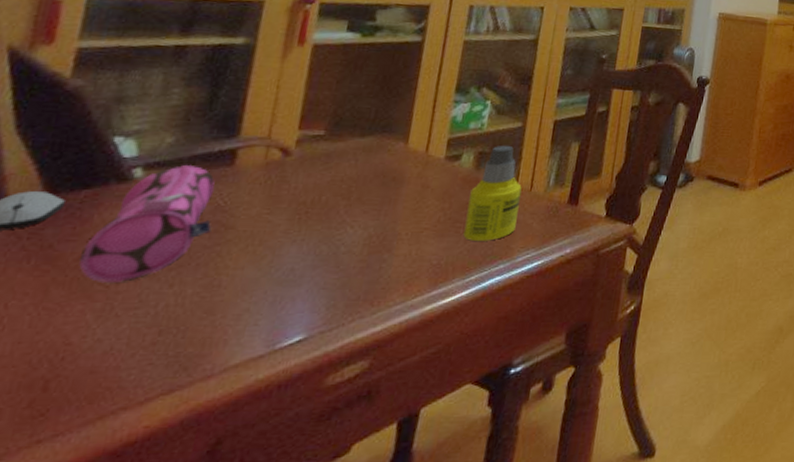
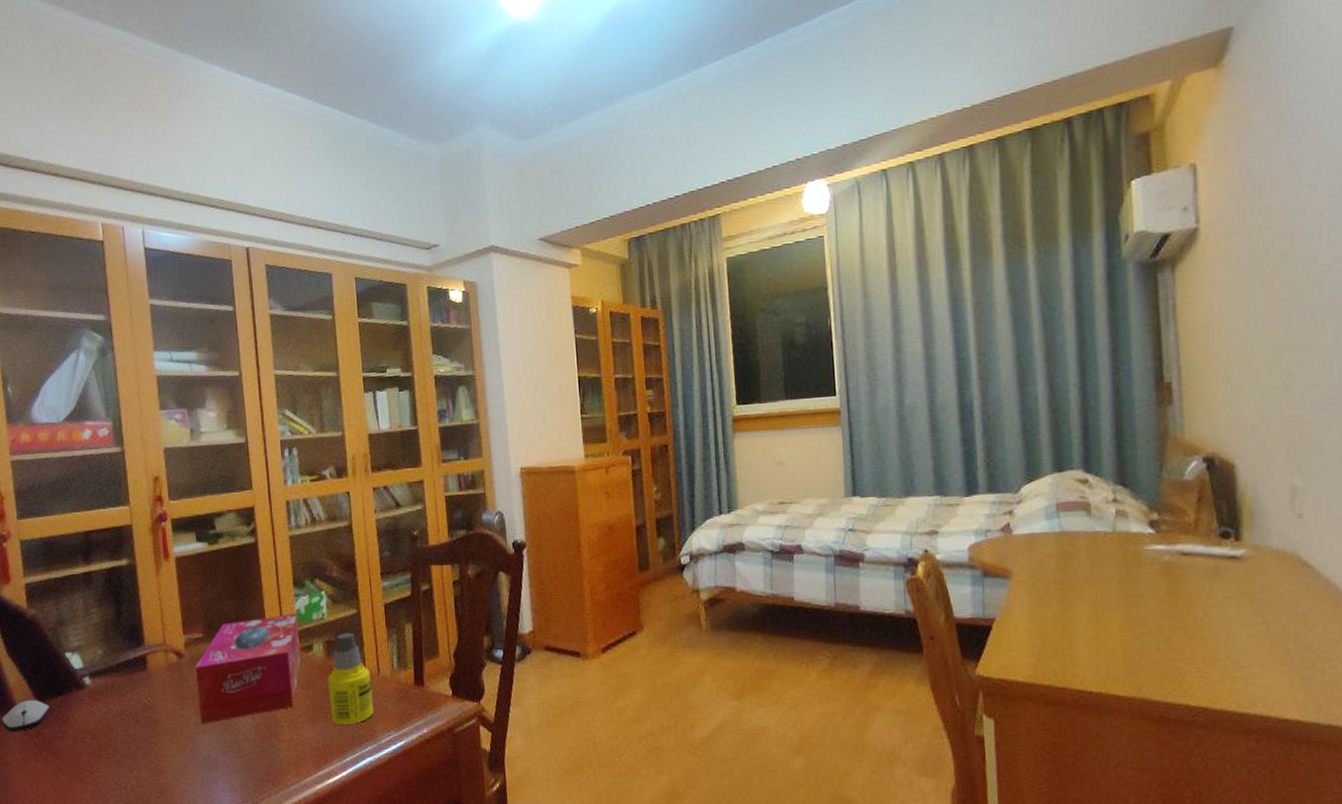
pencil case: present [78,164,215,282] -> none [69,671,146,769]
tissue box: none [291,119,453,232] -> present [195,613,301,724]

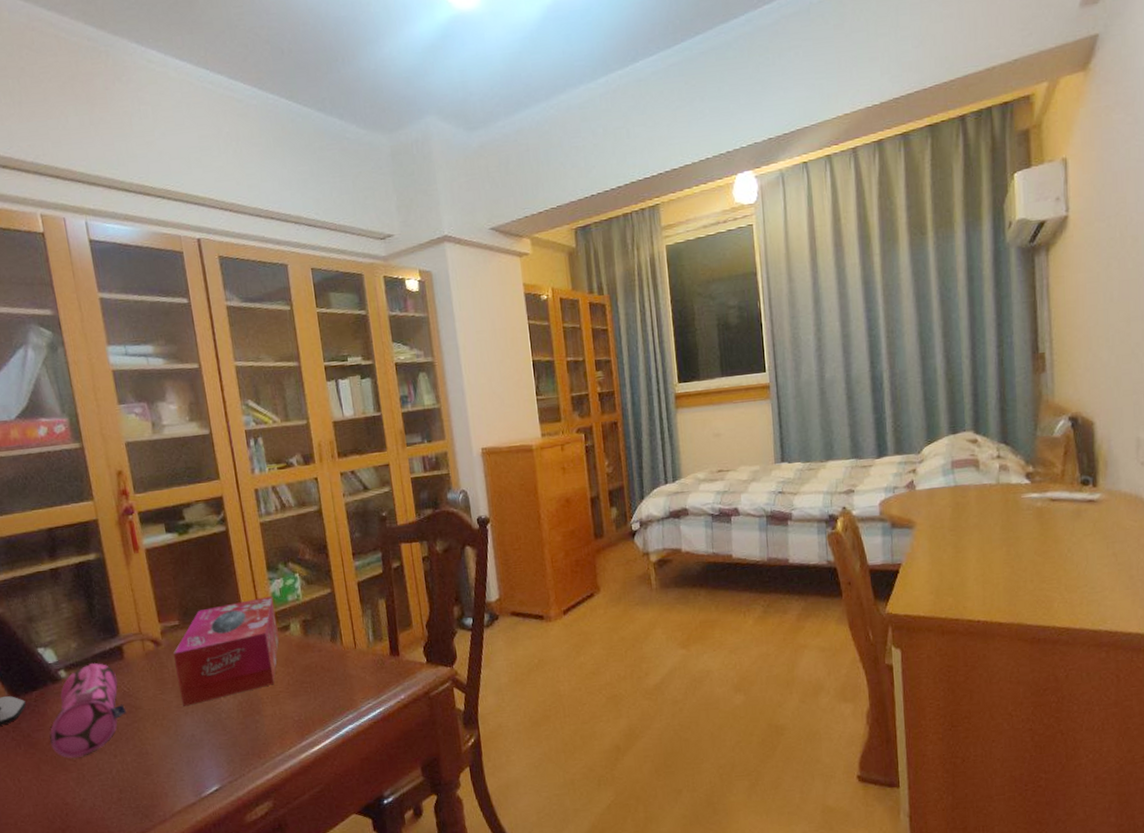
pencil case: none [69,671,146,769] -> present [49,662,127,758]
bottle: present [328,632,374,725] -> none [306,610,352,698]

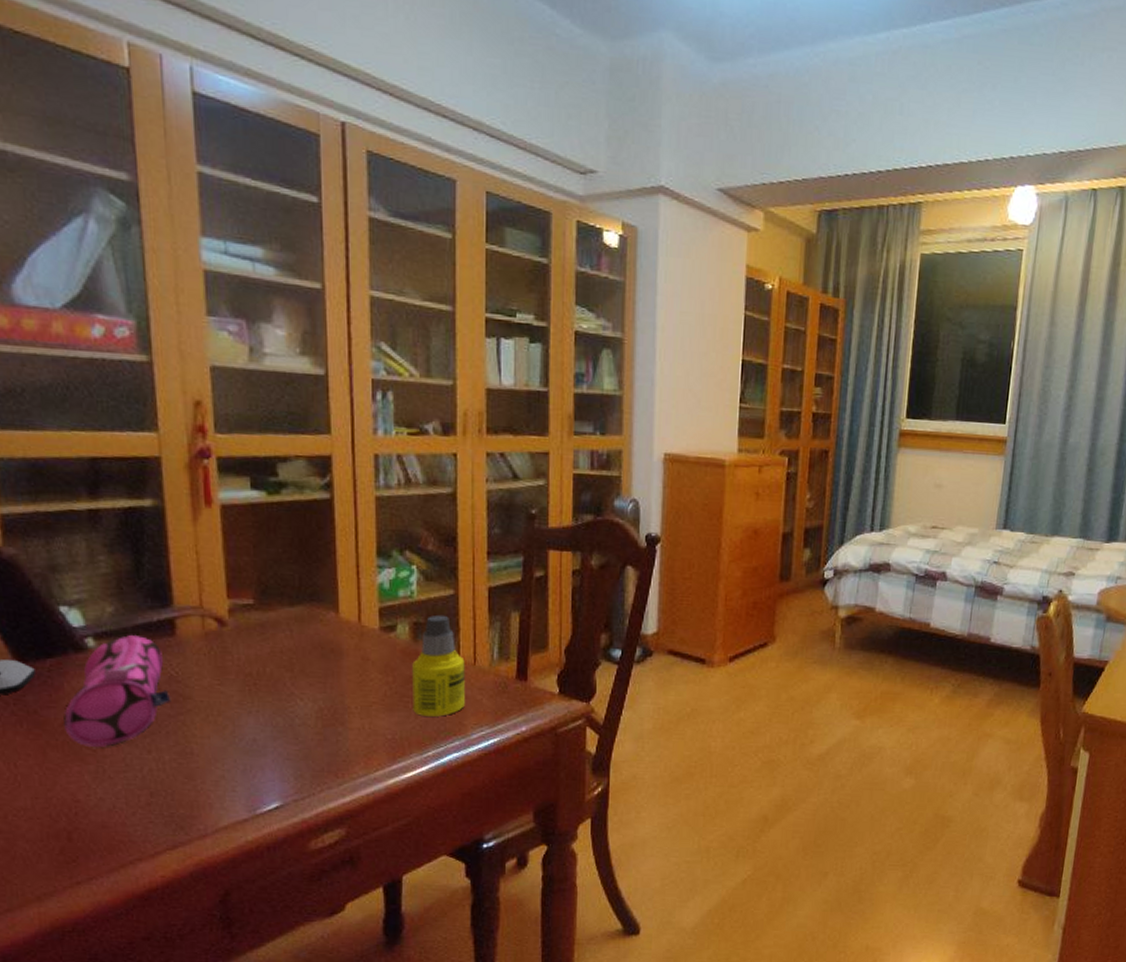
tissue box: present [173,596,279,706] -> none [242,587,381,704]
bottle: none [306,610,352,698] -> present [412,614,465,717]

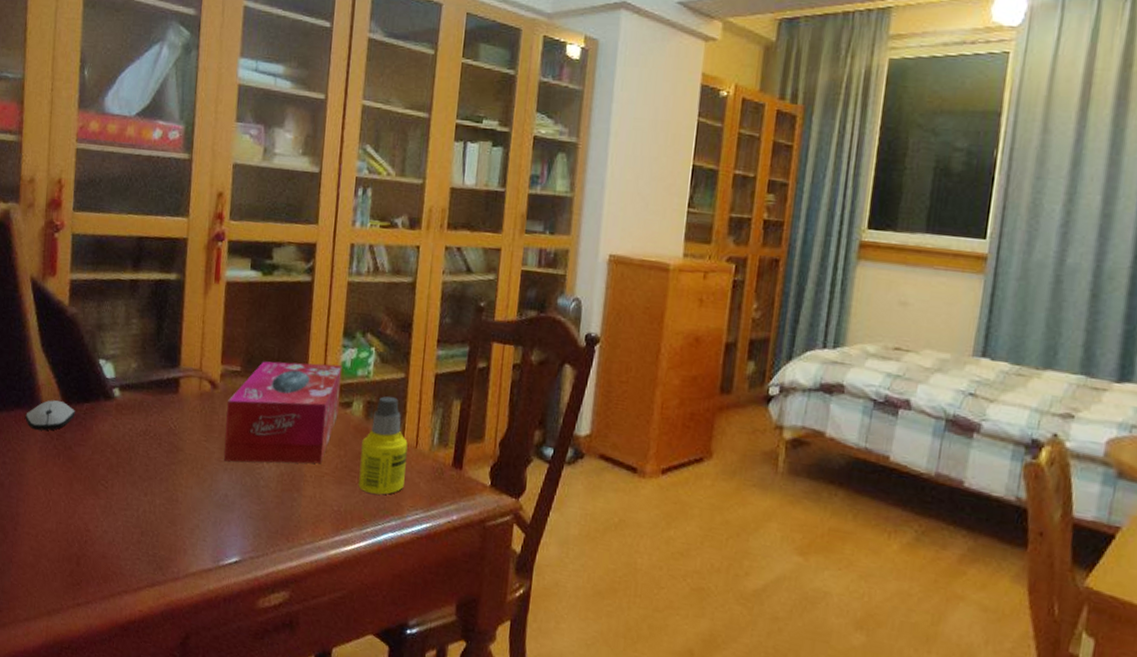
pencil case: present [63,634,171,747] -> none [87,388,168,486]
tissue box: none [242,587,381,704] -> present [223,361,343,464]

